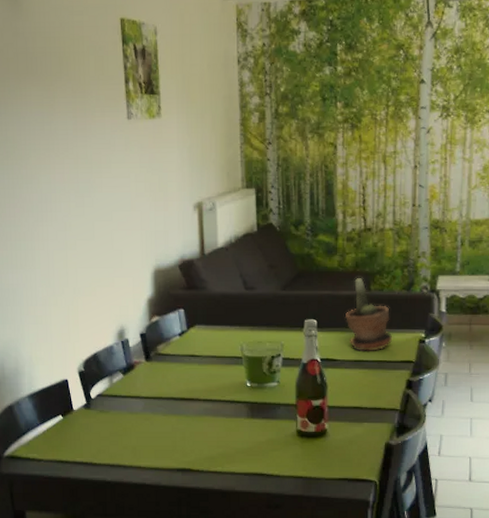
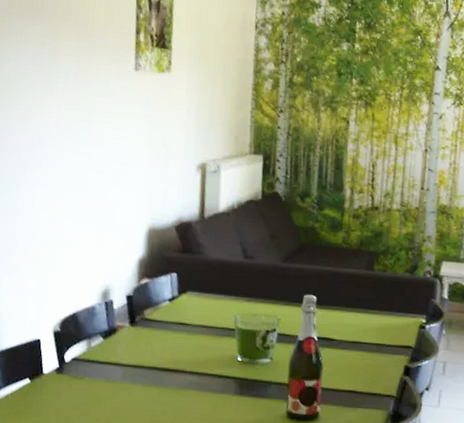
potted plant: present [344,278,393,351] -> none [345,257,393,334]

